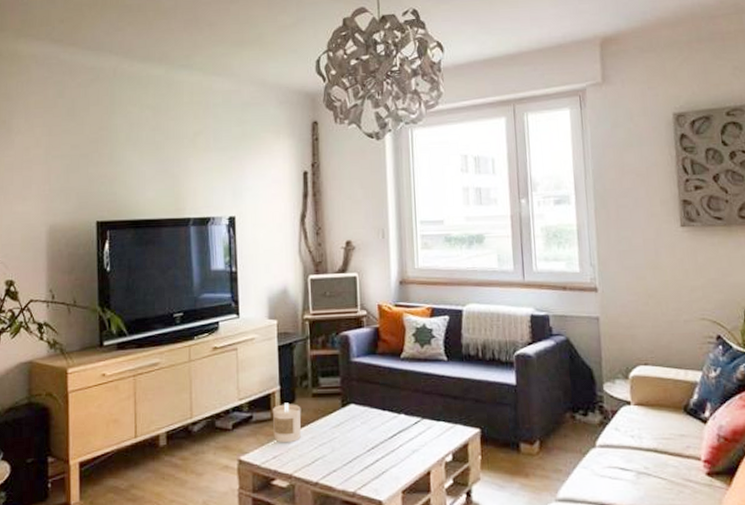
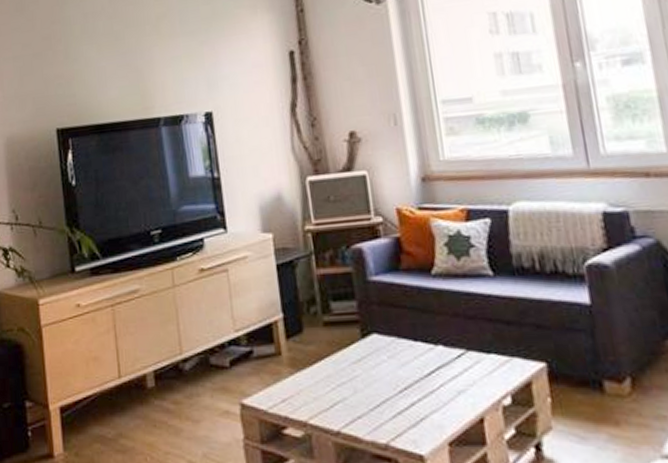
candle: present [272,402,302,443] -> none [275,333,314,383]

